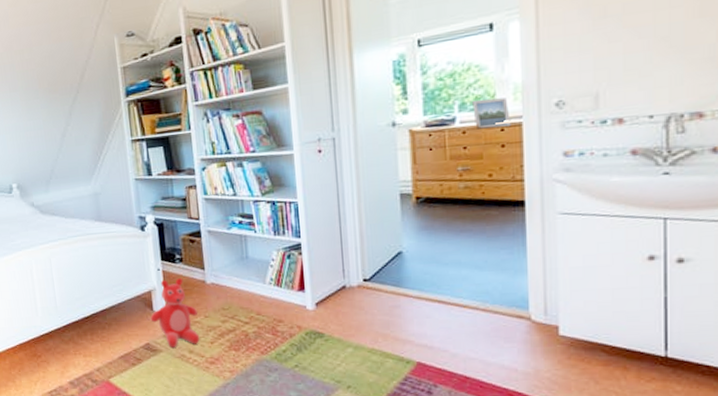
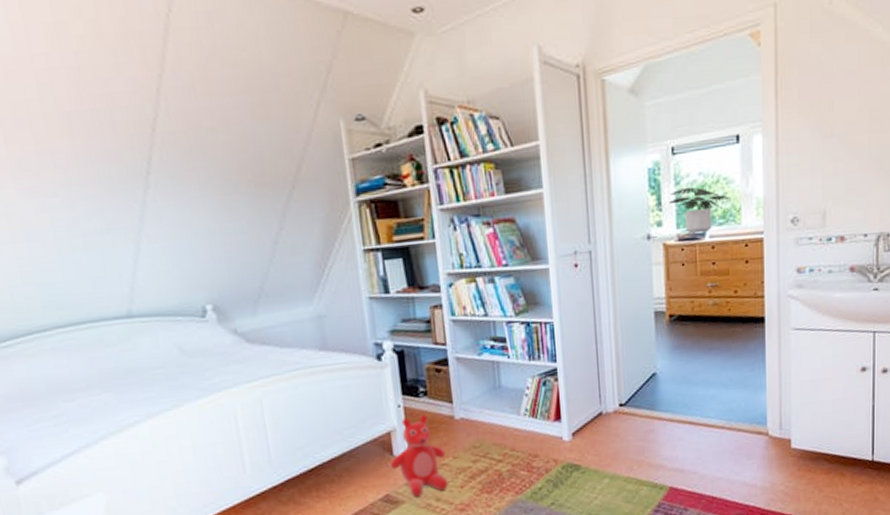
potted plant: none [415,75,484,120] -> present [669,187,731,234]
picture frame: present [472,97,511,129] -> none [721,212,754,245]

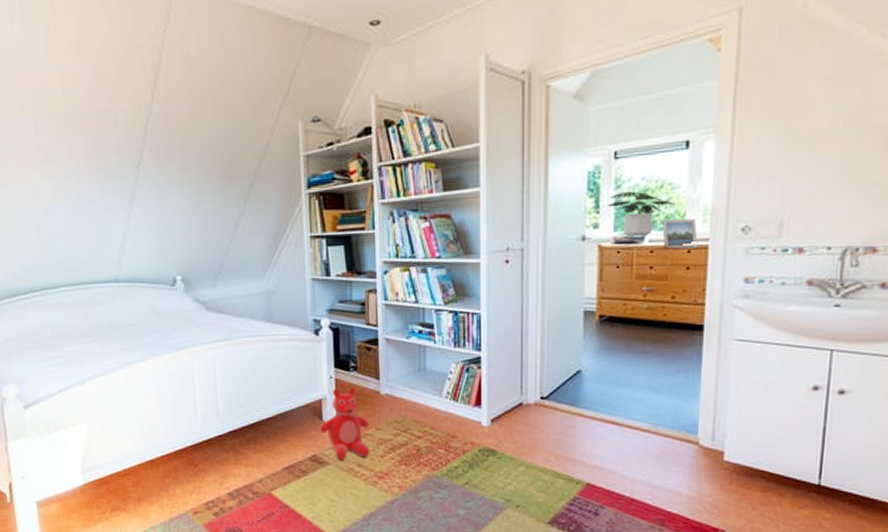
picture frame: none [721,212,754,245] -> present [662,218,698,250]

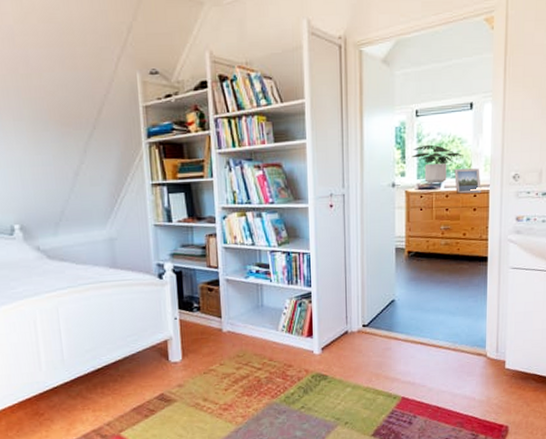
teddy bear: present [319,387,370,460] -> none [165,327,215,397]

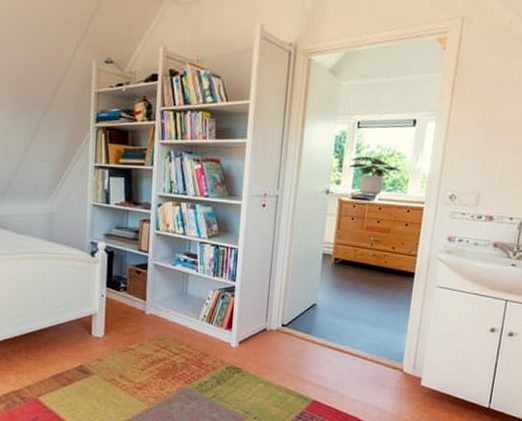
picture frame: present [454,168,481,195] -> none [389,182,416,210]

